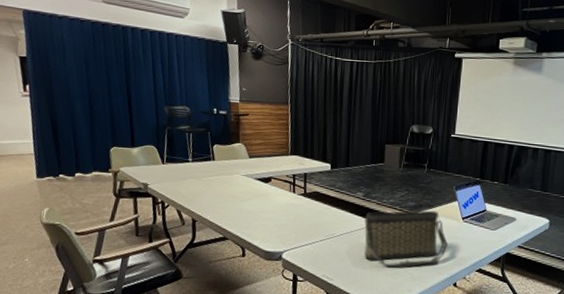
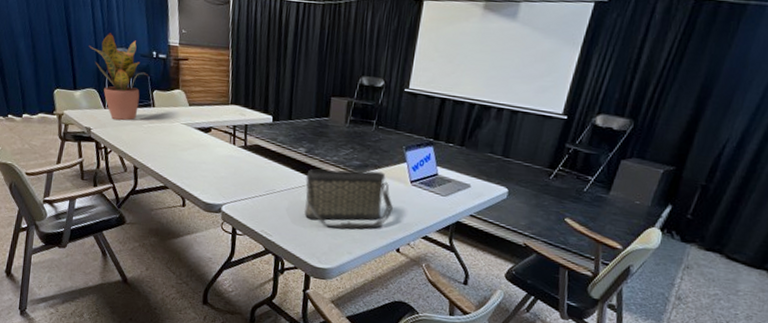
potted plant: none [149,92,208,175] -> present [89,33,148,121]

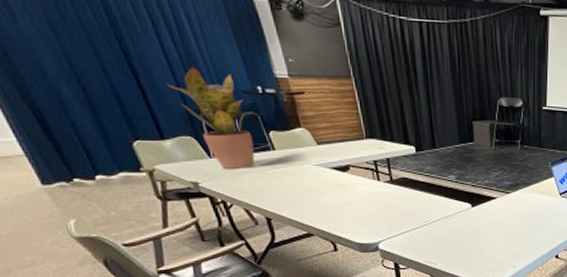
handbag: present [303,169,393,229] -> none [461,188,547,246]

